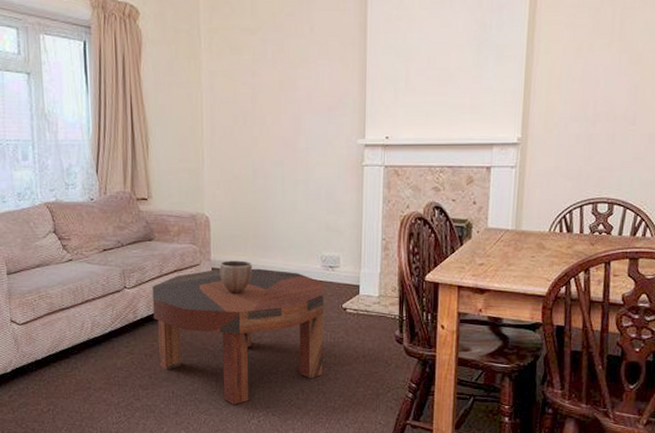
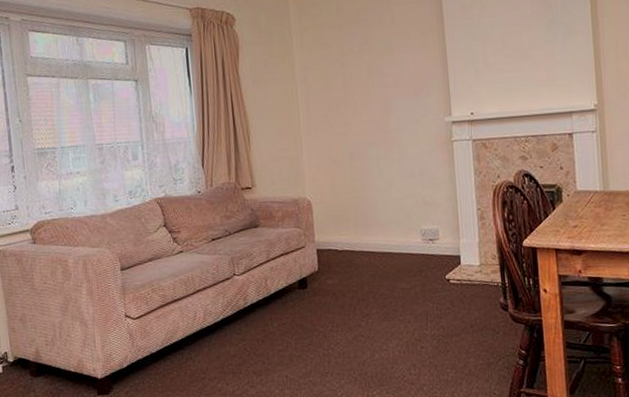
coffee table: present [152,268,324,405] -> none [260,246,432,385]
decorative bowl: present [219,260,253,293] -> none [324,240,356,273]

